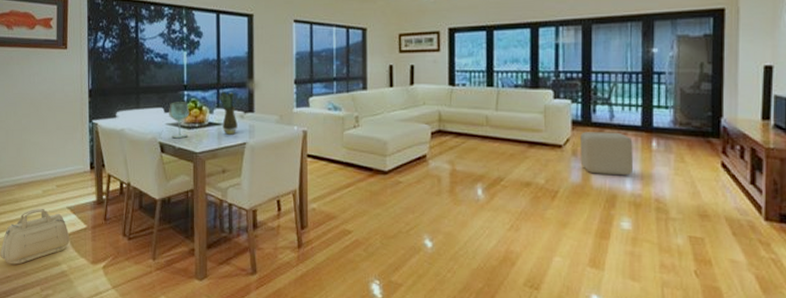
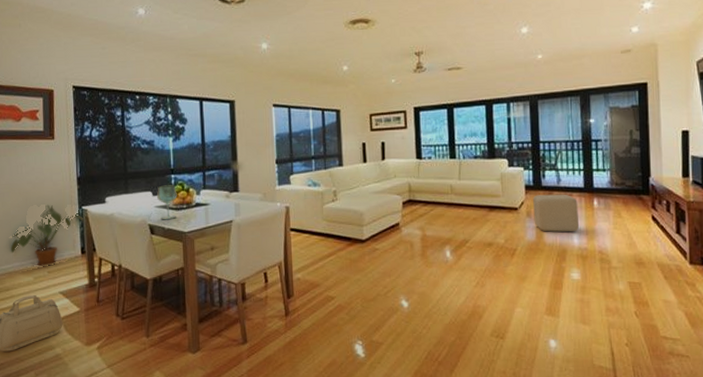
house plant: none [21,116,95,180] -> present [10,204,85,266]
vase: present [219,90,238,135] -> none [205,172,224,214]

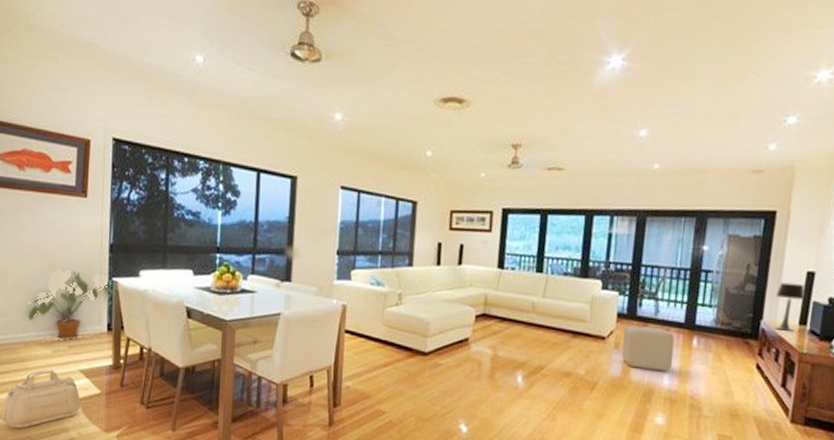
wine glass: present [156,185,177,220] -> none [197,264,221,305]
table lamp: none [659,142,683,185] -> present [775,282,805,332]

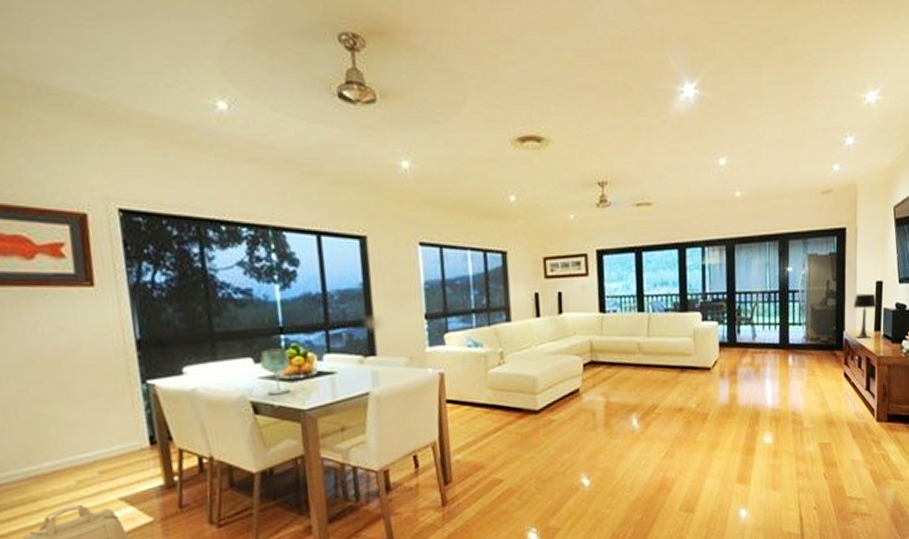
house plant: present [28,271,115,340] -> none [34,379,154,465]
wine glass: none [197,264,221,305] -> present [259,348,290,396]
pouf: present [621,325,675,372] -> none [727,351,774,394]

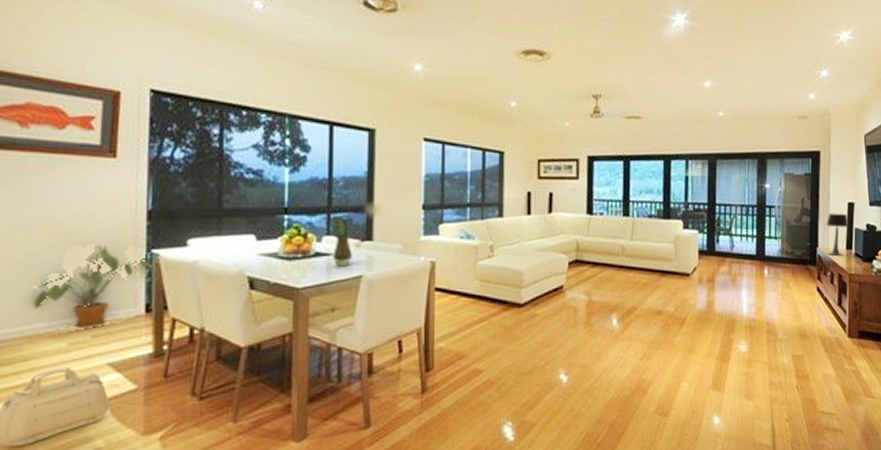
house plant: none [34,379,154,465] -> present [34,244,155,328]
wine glass: present [259,348,290,396] -> none [261,227,291,272]
vase: none [328,330,357,385] -> present [329,214,352,267]

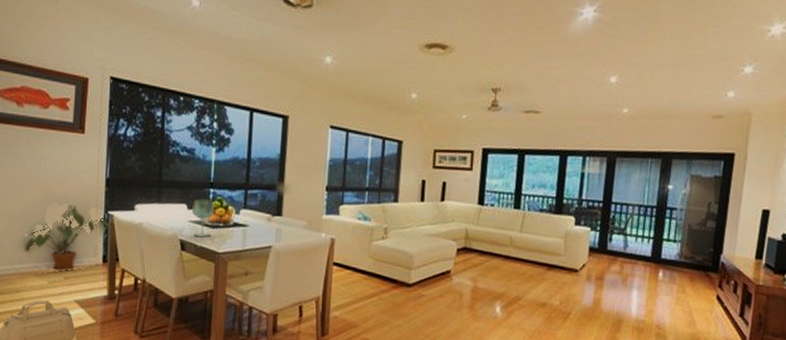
wine glass: none [261,227,291,272] -> present [191,199,215,238]
vase: present [329,214,352,267] -> none [246,191,264,237]
table lamp: present [826,213,848,256] -> none [733,219,761,266]

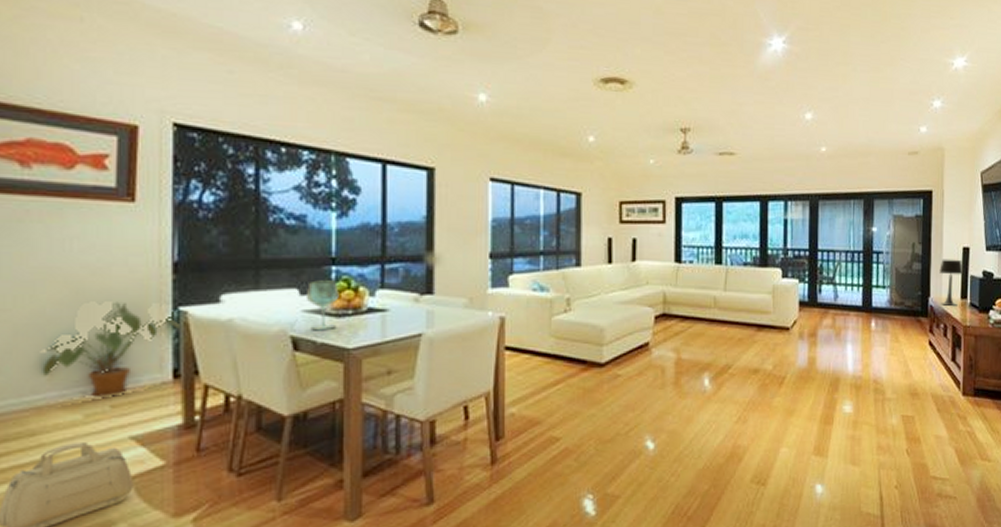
table lamp: none [733,219,761,266] -> present [939,259,963,307]

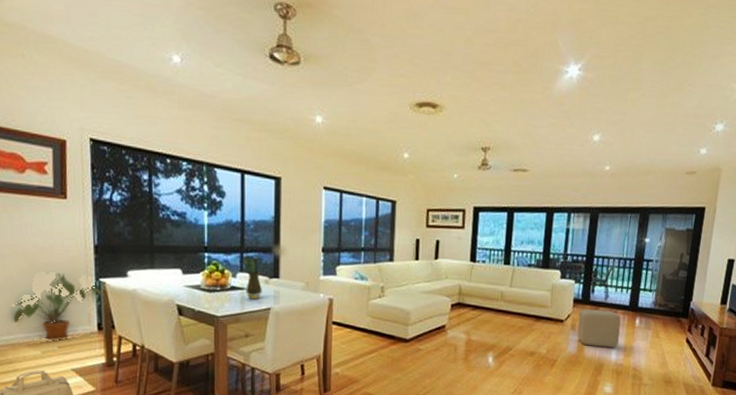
wine glass: present [305,280,339,331] -> none [186,263,210,302]
vase: none [383,265,410,324] -> present [242,254,262,300]
pouf: none [806,313,855,358] -> present [577,309,621,348]
table lamp: present [939,259,963,307] -> none [701,268,726,311]

